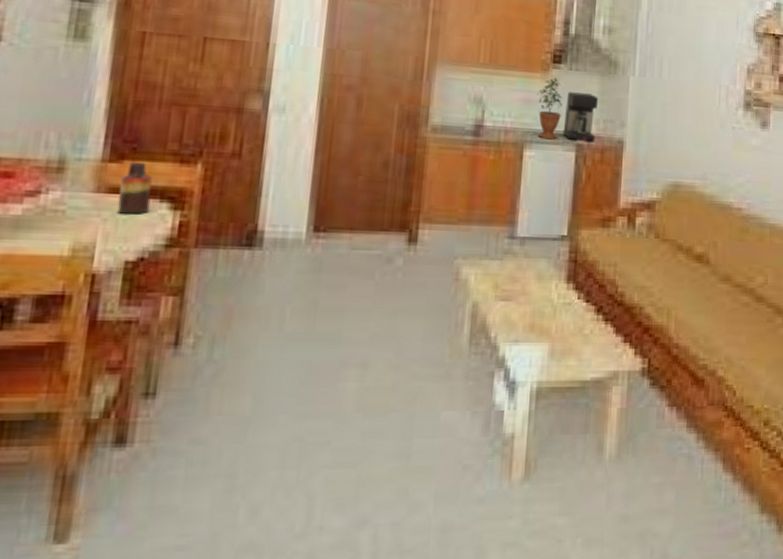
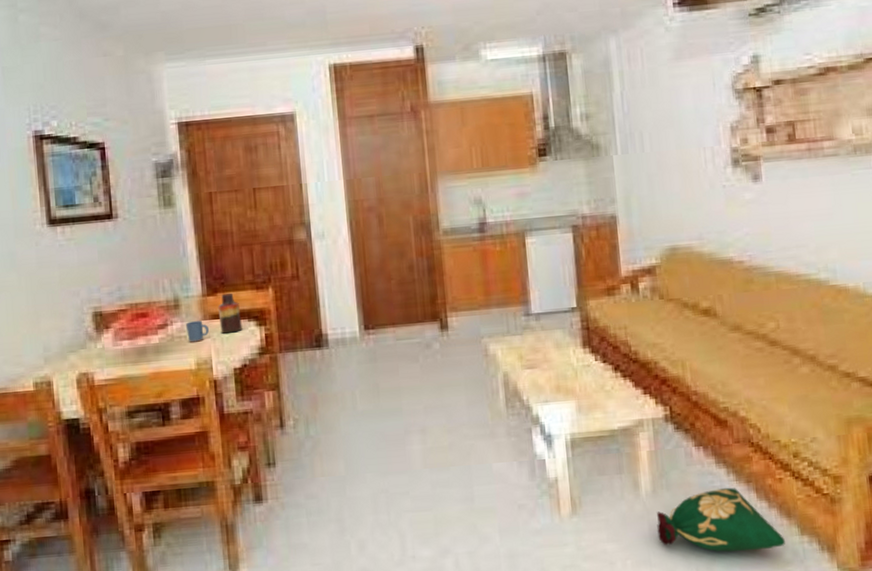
mug: none [67,192,101,221] -> present [185,321,209,343]
potted plant: present [536,75,563,140] -> none [528,168,554,226]
coffee maker: present [563,92,598,142] -> none [556,178,589,223]
bag: none [615,455,745,532] -> present [657,487,785,553]

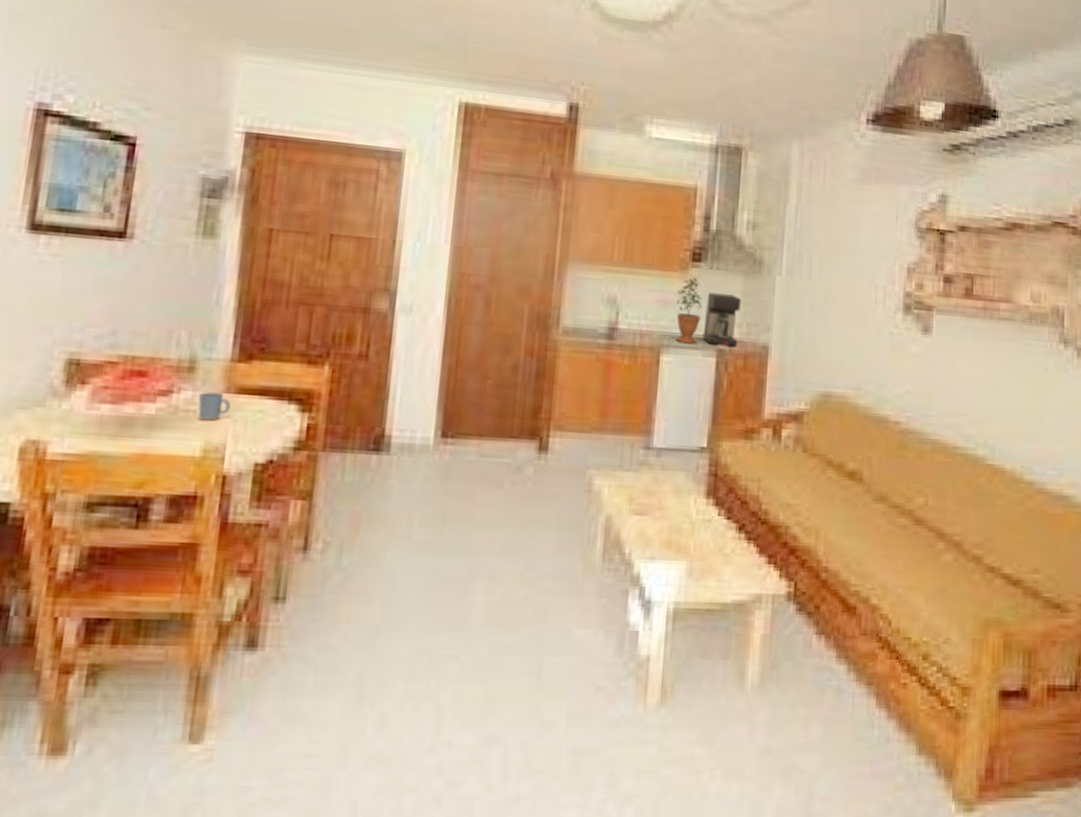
vase: present [217,292,242,334] -> none [246,362,280,416]
potted plant: none [528,168,554,226] -> present [673,275,702,344]
coffee maker: none [556,178,589,223] -> present [702,293,741,347]
bag: present [657,487,785,553] -> none [757,688,900,770]

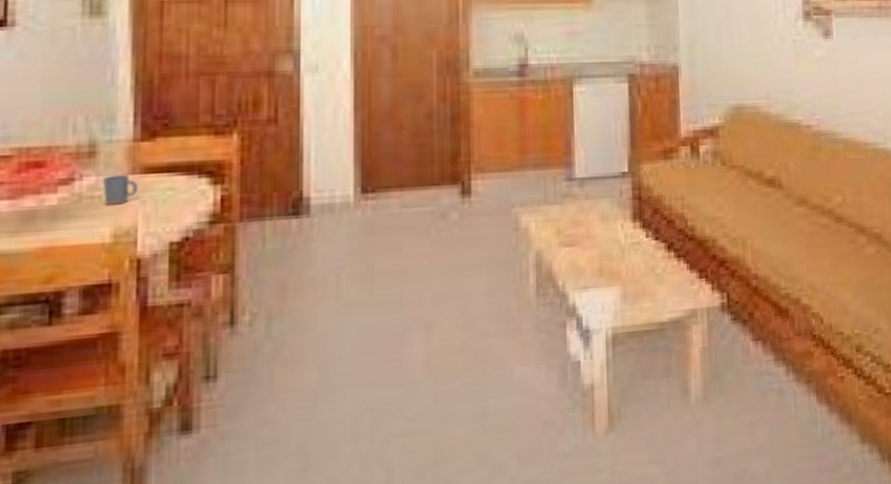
potted plant: present [673,275,702,344] -> none [580,4,609,73]
coffee maker: present [702,293,741,347] -> none [612,19,648,71]

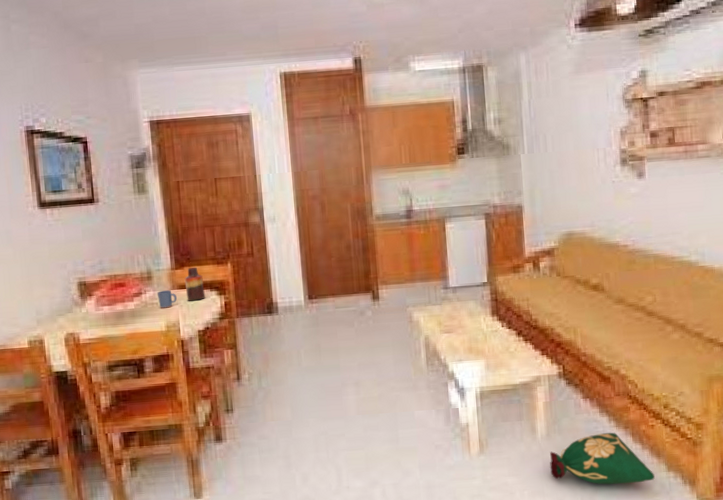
vase: none [154,137,189,194] -> present [184,267,205,301]
bag: none [707,389,845,469] -> present [550,432,655,485]

